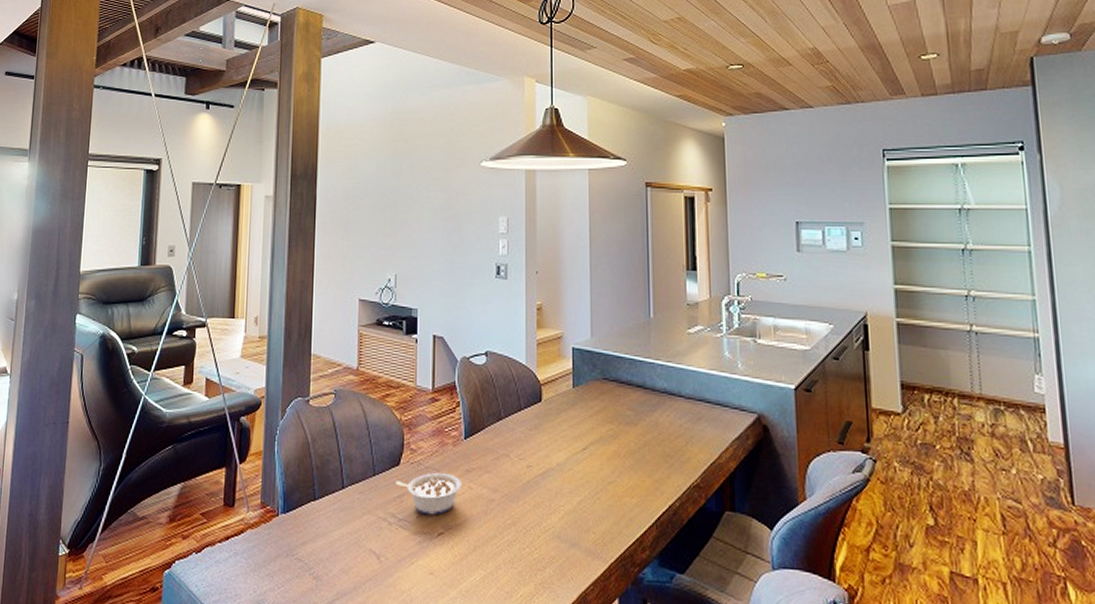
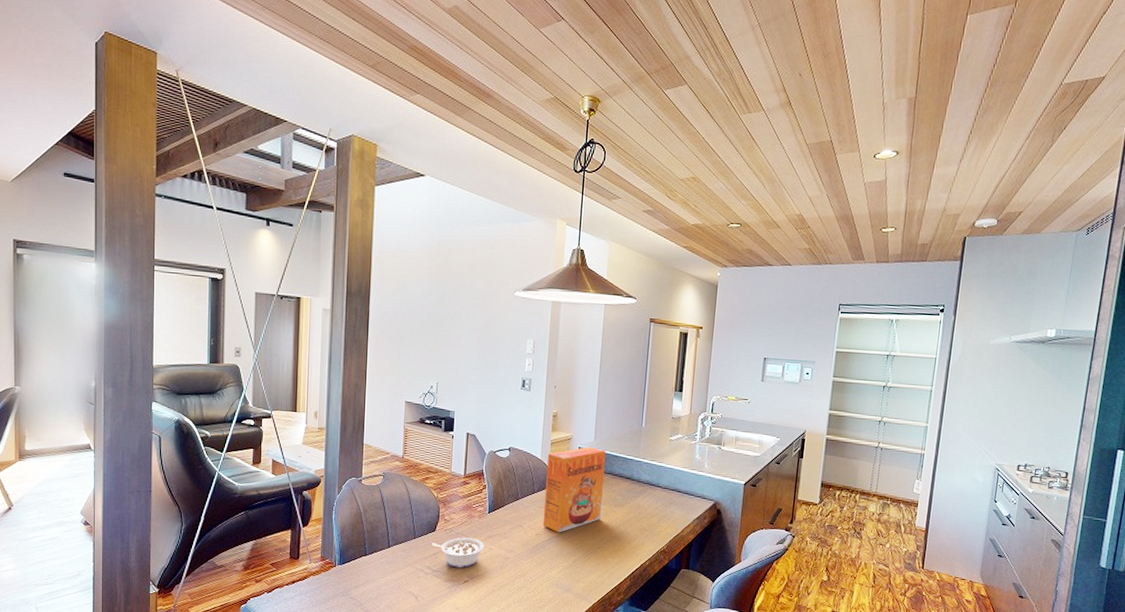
cereal box: none [533,346,608,464] -> present [542,446,606,533]

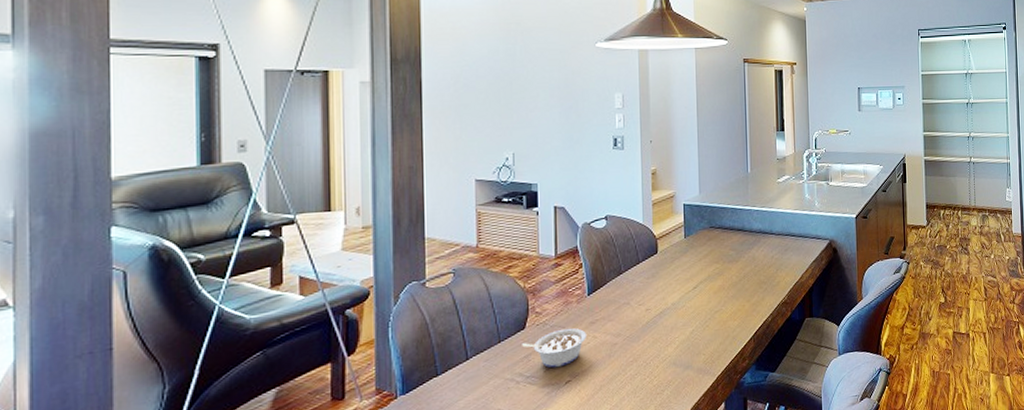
cereal box: present [542,446,606,533] -> none [650,201,715,304]

